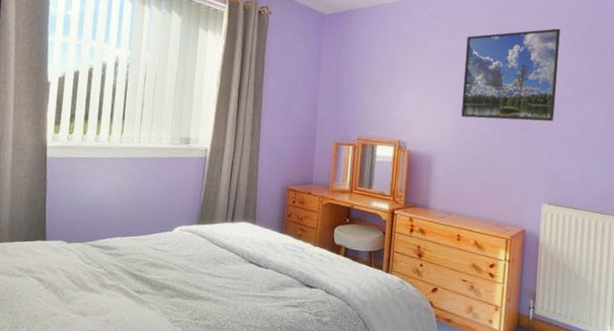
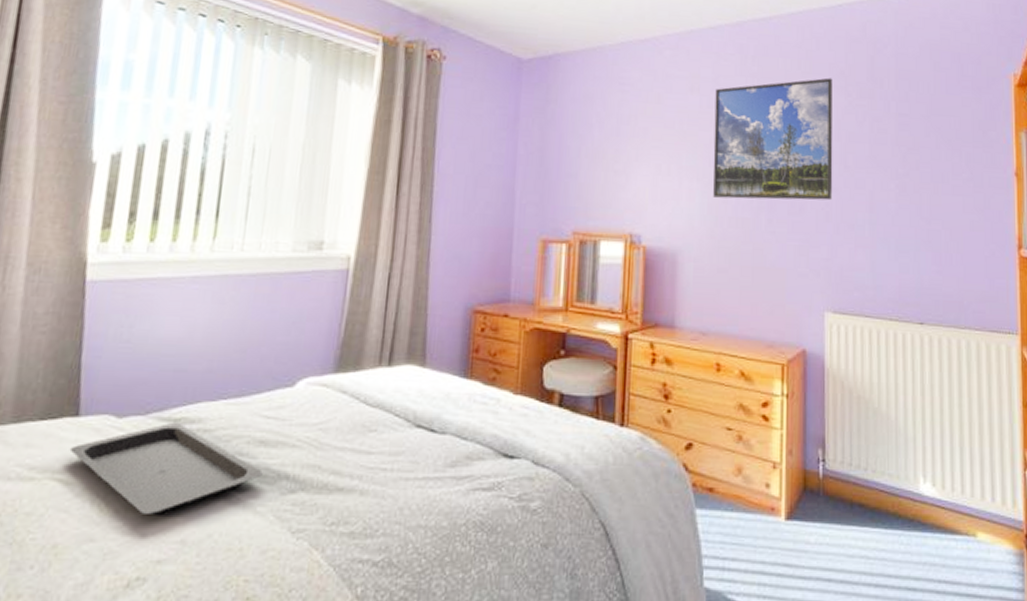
serving tray: none [41,248,154,304] -> present [69,422,263,516]

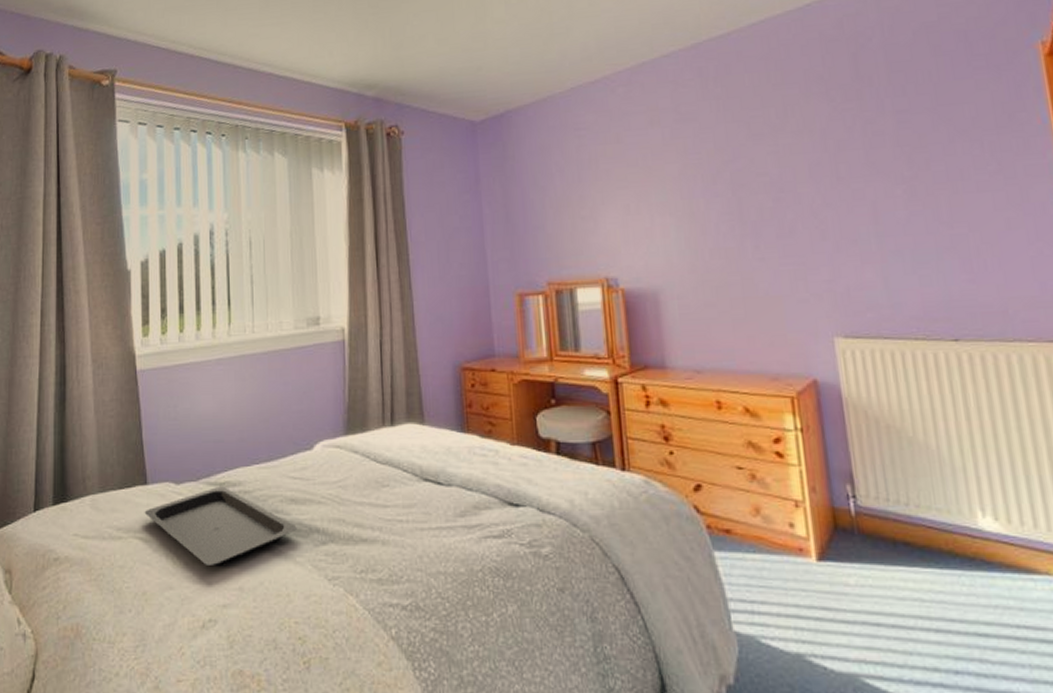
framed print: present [713,77,833,201] -> none [677,85,827,230]

